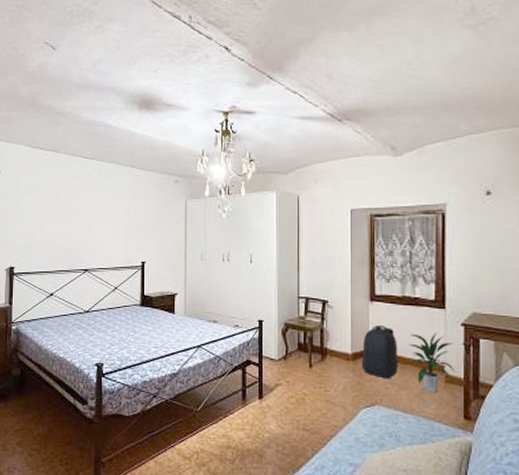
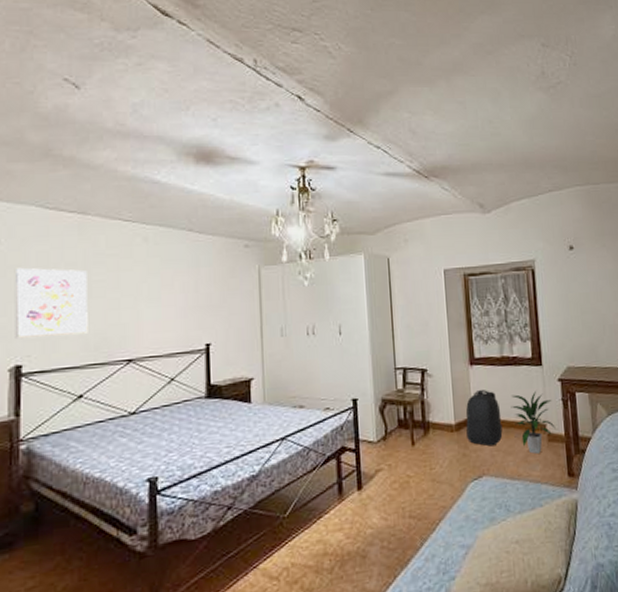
wall art: none [10,193,58,247] -> present [14,267,88,340]

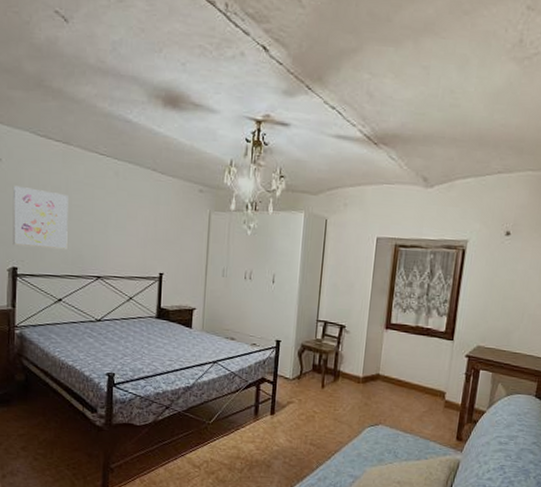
backpack: present [465,390,503,447] -> none [371,352,406,402]
indoor plant: present [511,391,556,454] -> none [416,361,456,416]

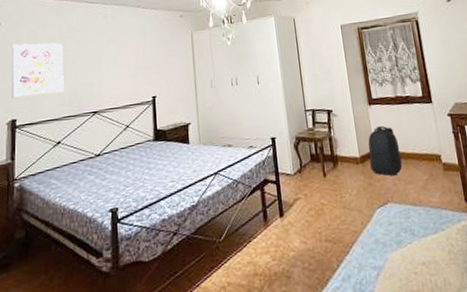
backpack: none [371,352,406,402] -> present [368,126,403,176]

